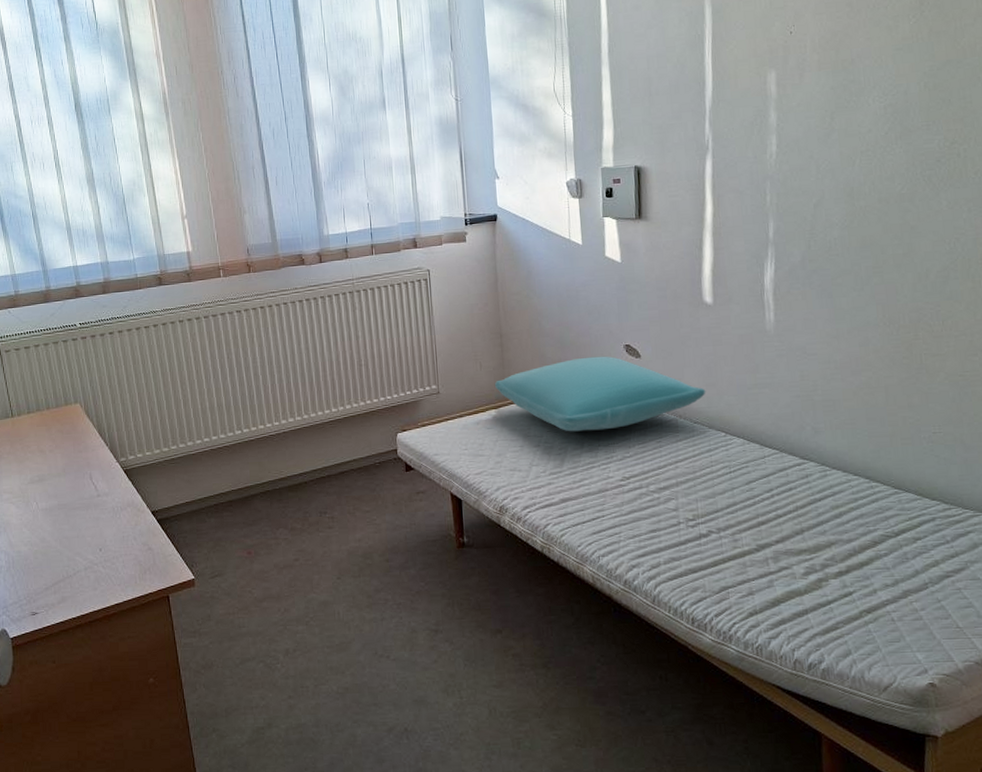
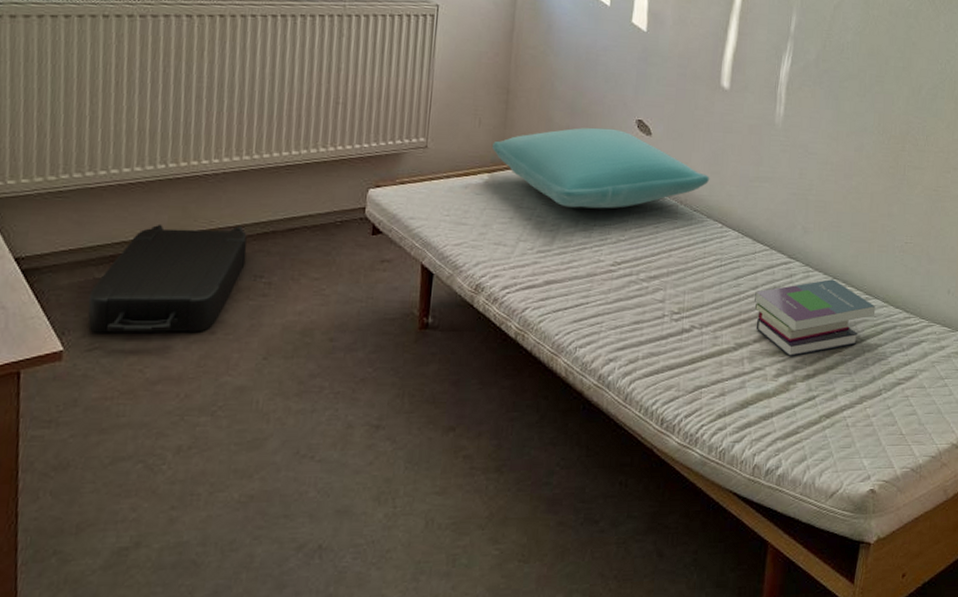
suitcase: none [205,473,312,564] -> present [88,224,247,333]
books: none [770,476,908,555] -> present [755,279,876,357]

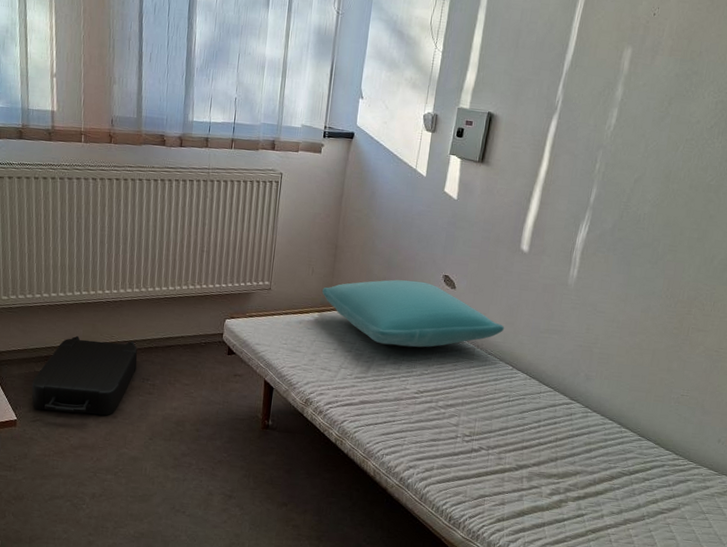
books: present [755,279,876,357] -> none [535,420,647,481]

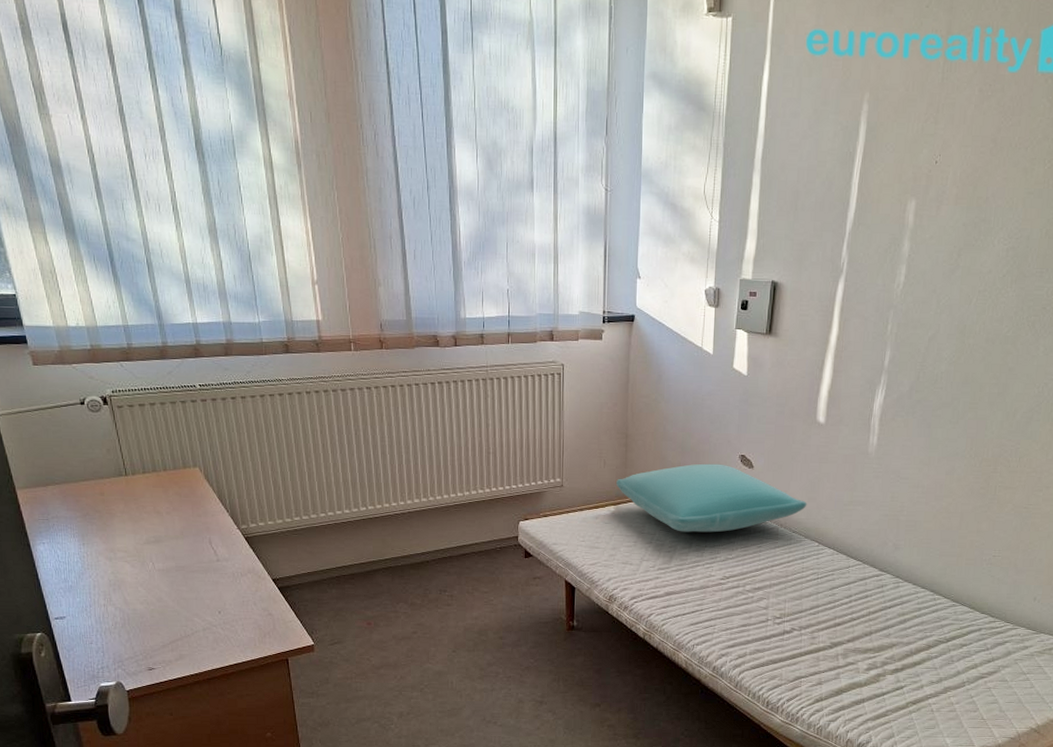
suitcase: present [31,335,138,416] -> none [326,552,432,632]

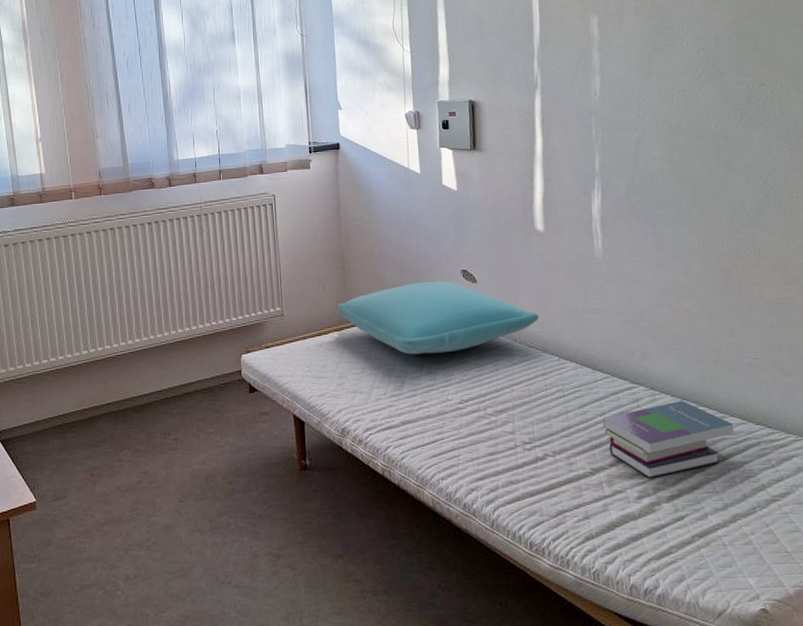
books: none [848,589,962,654] -> present [603,401,734,479]

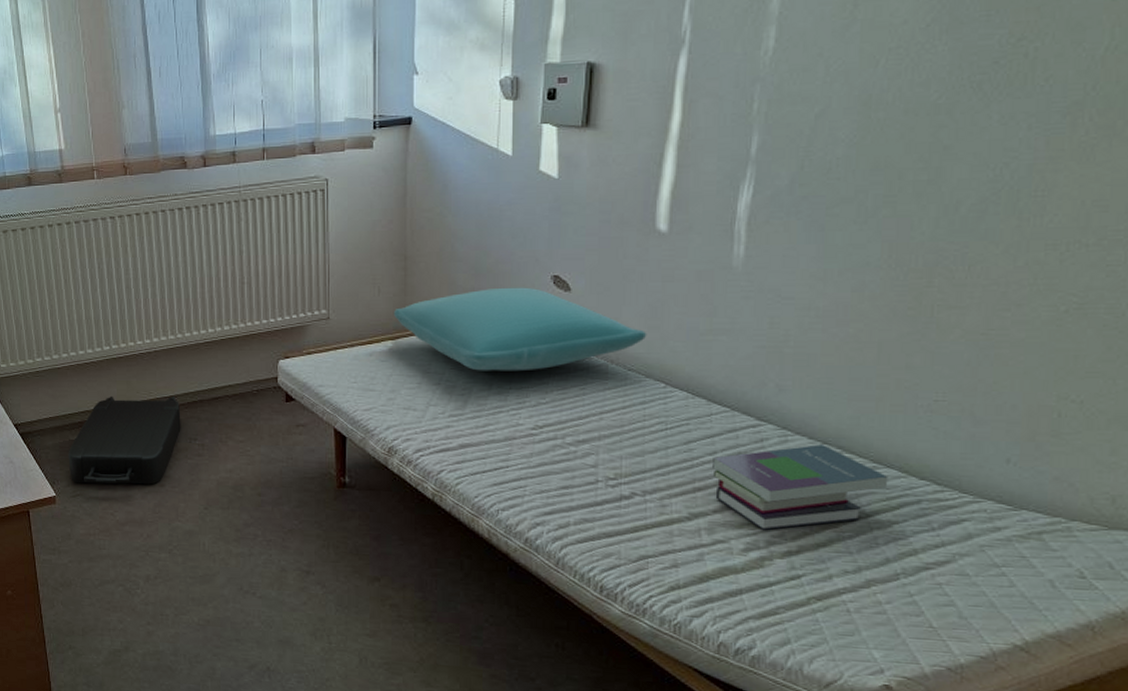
suitcase: none [48,393,156,487] -> present [68,395,181,485]

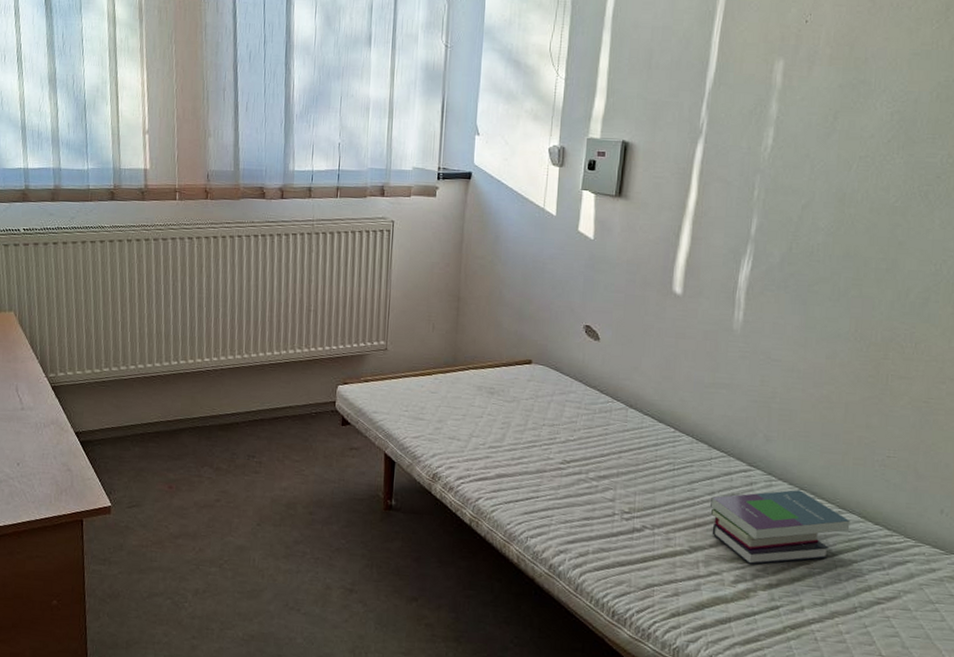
suitcase: present [68,395,181,485] -> none [126,409,242,499]
pillow: present [394,287,647,371] -> none [445,332,662,410]

